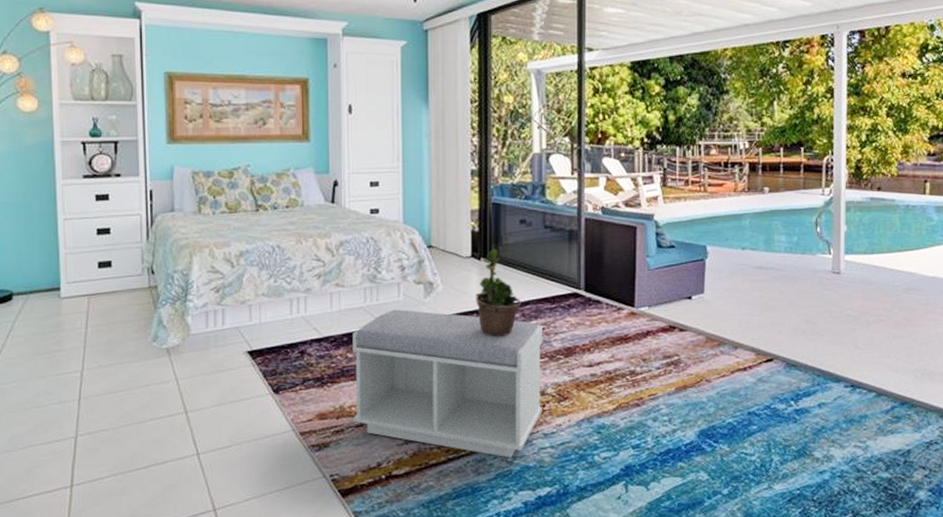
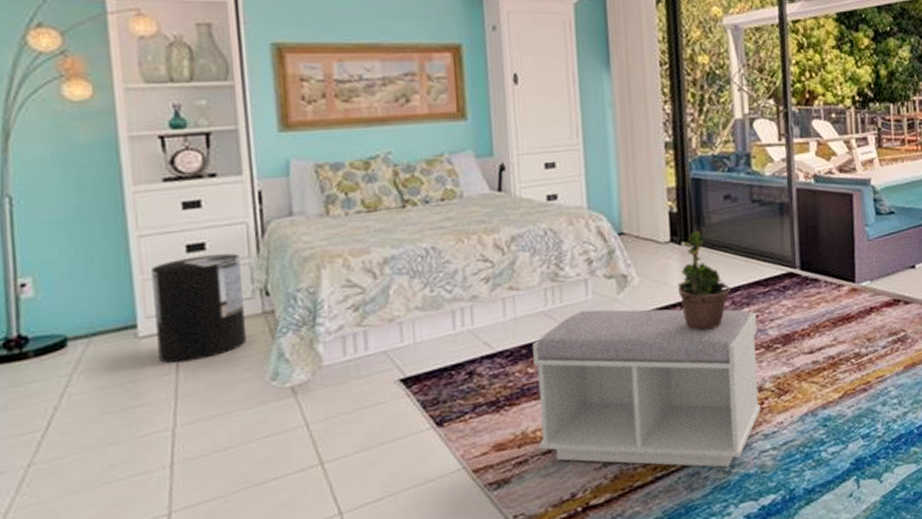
trash can: none [72,238,136,321] -> present [152,253,246,364]

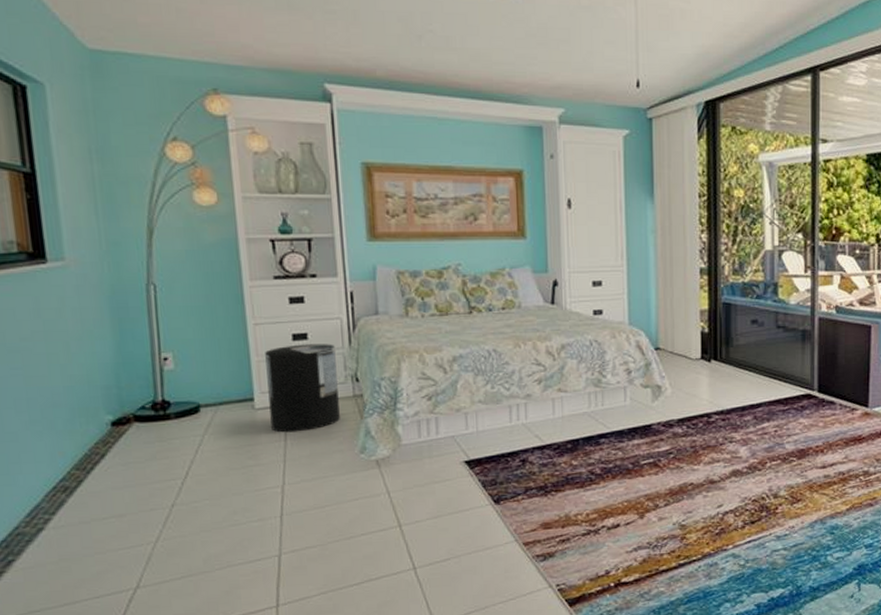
bench: present [532,309,761,467] -> none [577,414,776,561]
potted plant: present [678,230,731,331] -> none [706,350,754,440]

